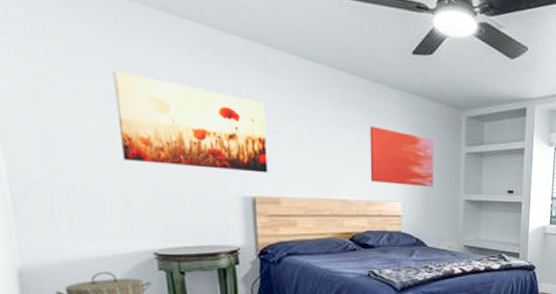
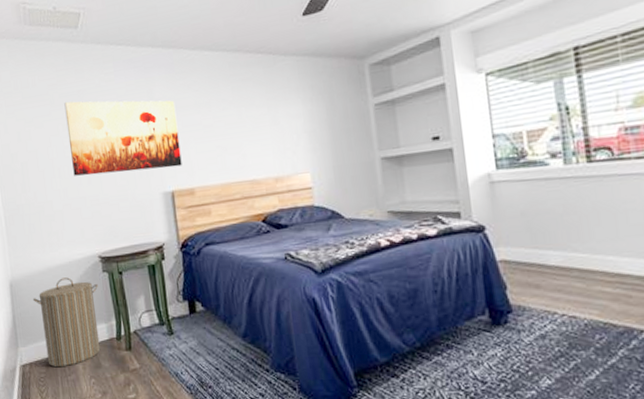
wall art: present [370,126,434,187] -> none [269,97,343,156]

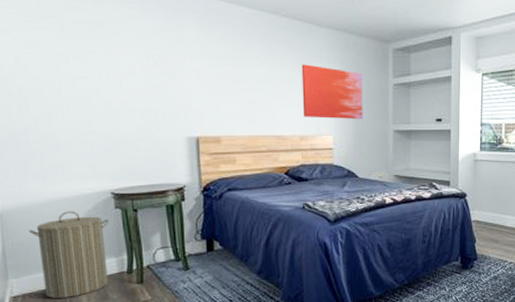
wall art: present [64,100,182,176] -> none [77,29,210,114]
wall art: none [269,97,343,156] -> present [301,64,363,119]

